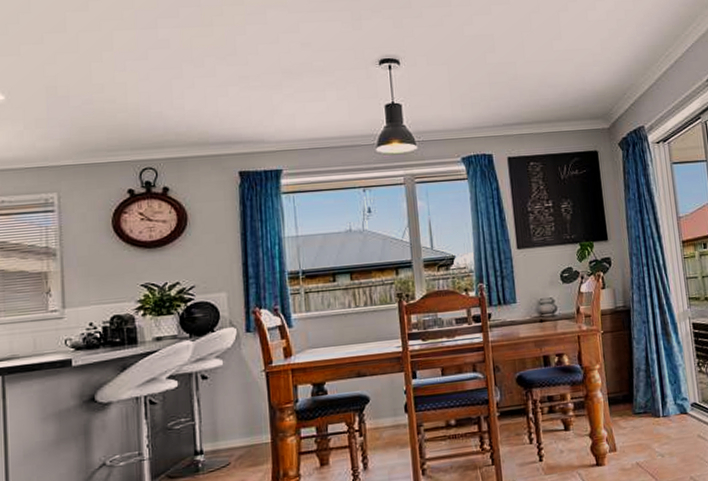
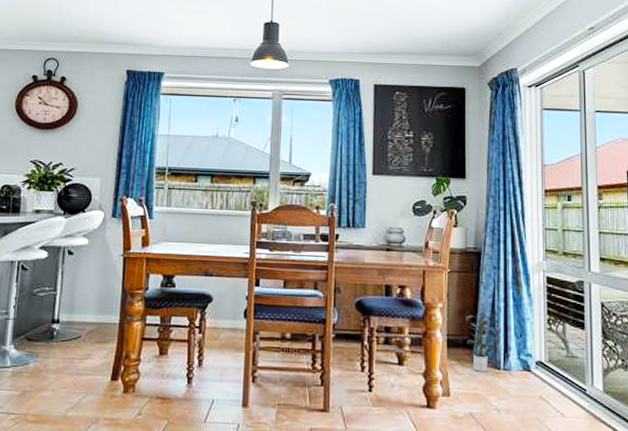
potted plant: none [622,371,657,423] -> present [465,315,500,372]

